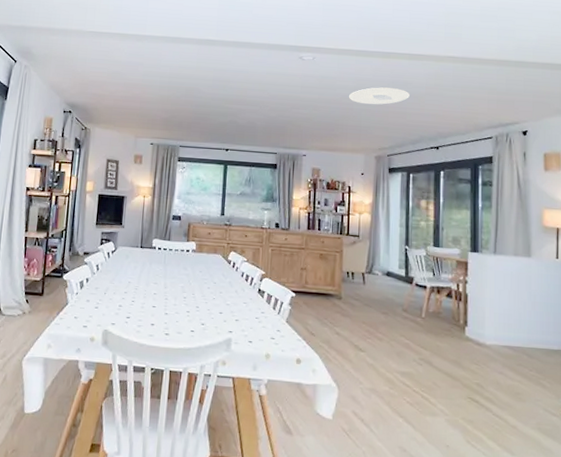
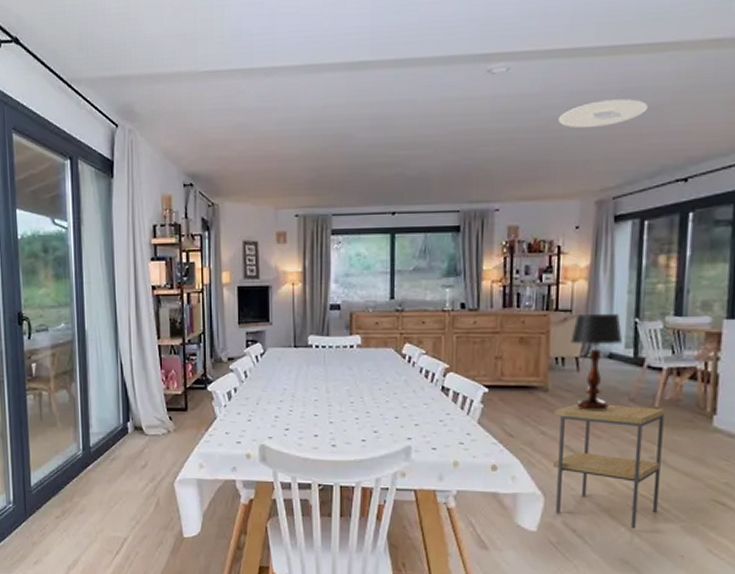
side table: none [345,310,429,421] -> present [553,404,665,530]
table lamp: none [358,239,397,318] -> present [570,314,623,411]

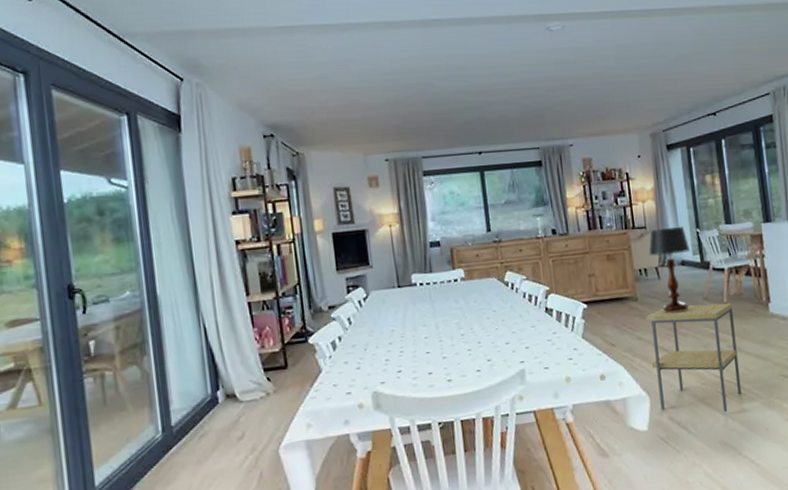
ceiling light: present [559,99,649,129] -> none [610,51,678,75]

